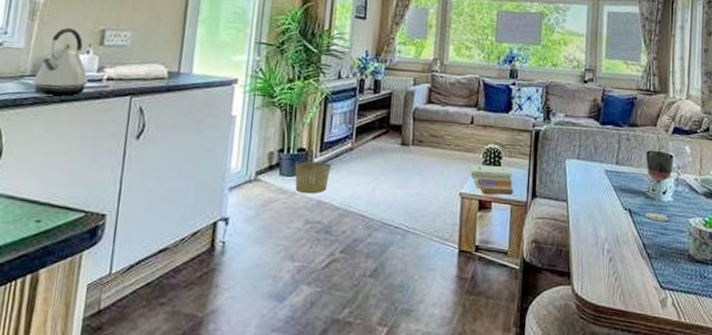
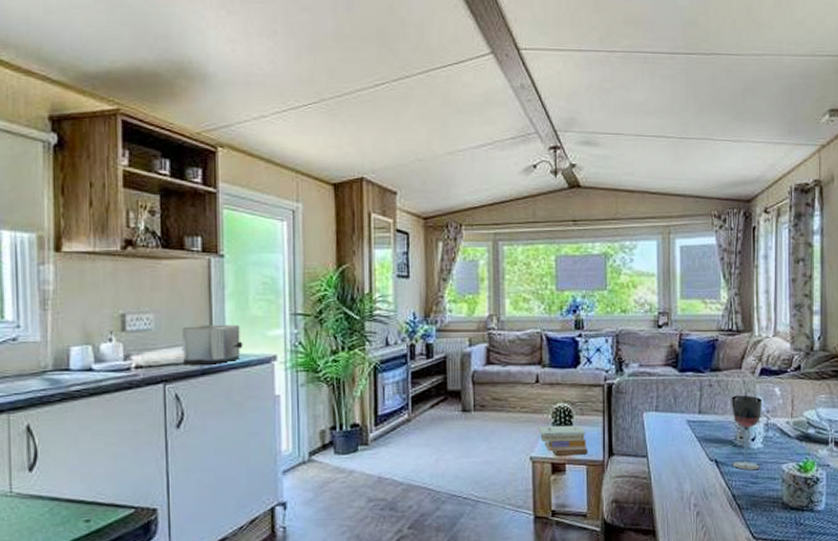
kettle: present [33,28,89,97] -> none [57,316,116,391]
toaster: none [151,45,209,83] -> present [181,324,243,365]
basket: present [295,160,332,194] -> none [350,436,389,471]

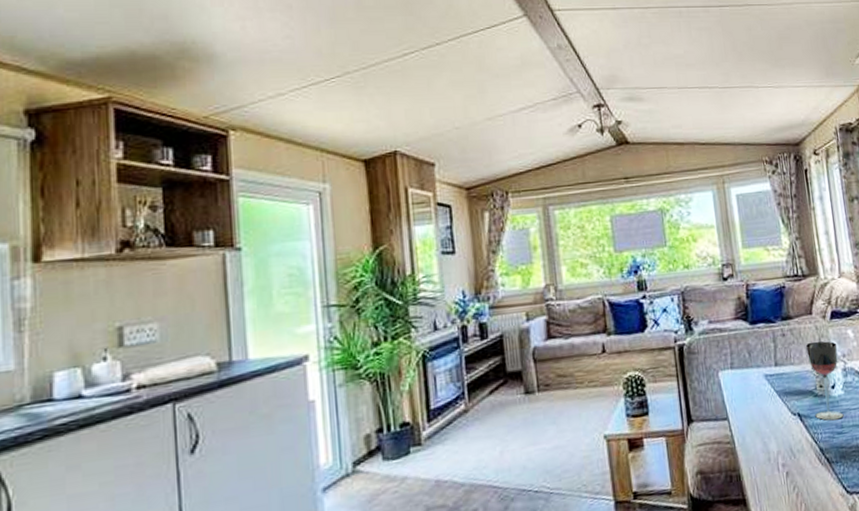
toaster: present [181,324,243,365] -> none [193,324,268,378]
books: present [539,425,588,456] -> none [610,394,666,431]

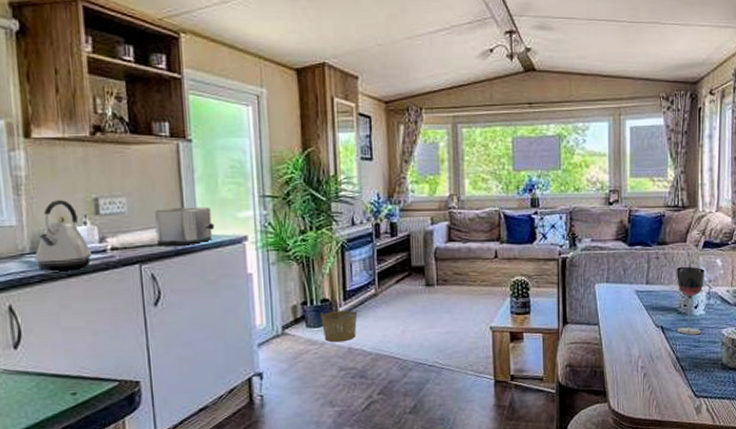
kettle: none [36,333,113,425] -> present [34,200,93,272]
toaster: none [193,324,268,378] -> present [154,207,215,246]
basket: none [400,432,446,476] -> present [320,310,358,343]

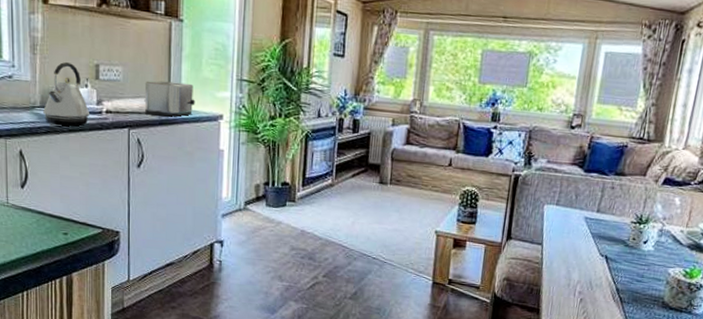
basket: present [320,310,358,343] -> none [279,193,314,224]
wineglass: present [676,266,705,336] -> none [621,200,661,270]

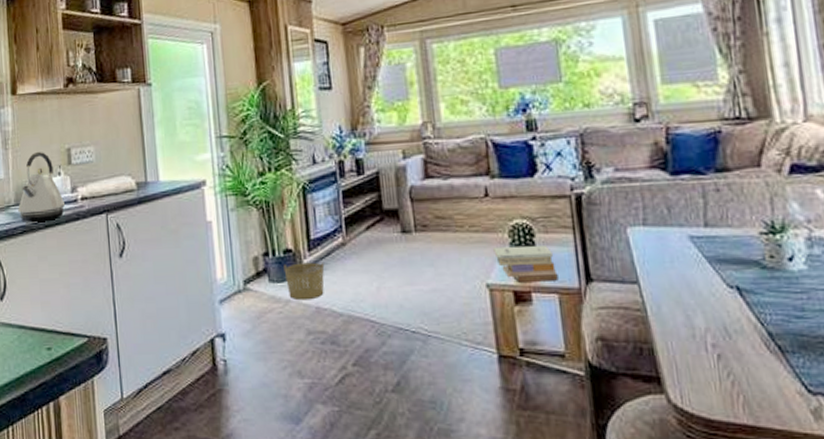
toaster: present [144,80,195,118] -> none [118,151,174,195]
basket: none [279,193,314,224] -> present [283,262,325,301]
books: none [446,204,489,235] -> present [493,245,559,282]

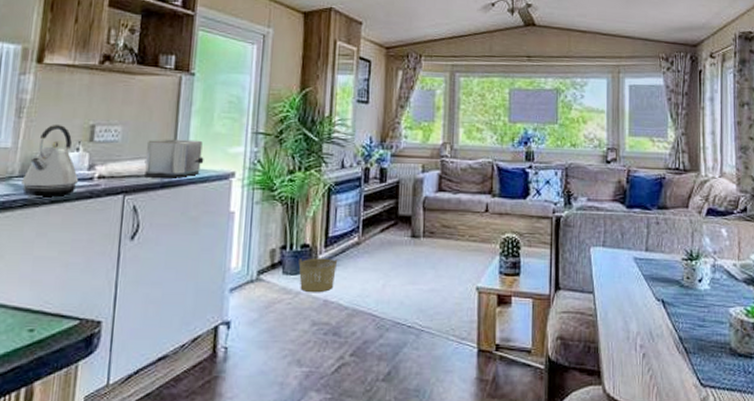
toaster: none [118,151,174,195] -> present [144,139,204,179]
books: present [493,245,559,282] -> none [486,255,534,288]

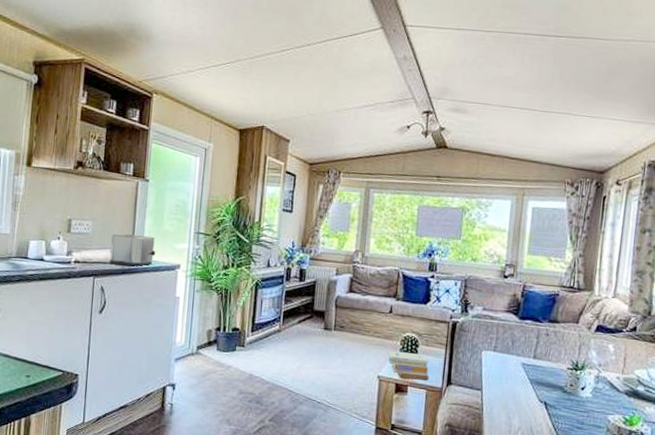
kettle: present [21,125,79,198] -> none [18,217,60,275]
basket: present [298,257,338,293] -> none [230,338,262,368]
books: none [486,255,534,288] -> present [387,350,429,381]

